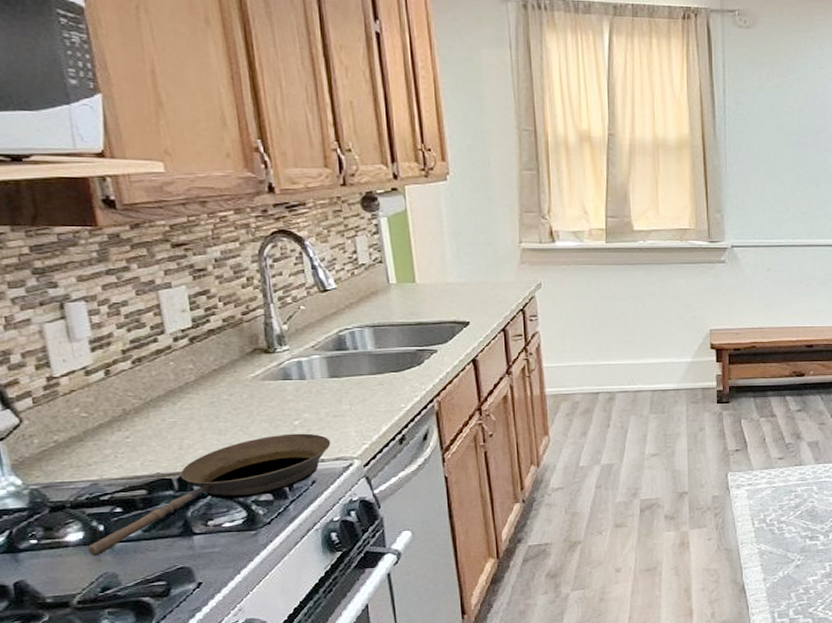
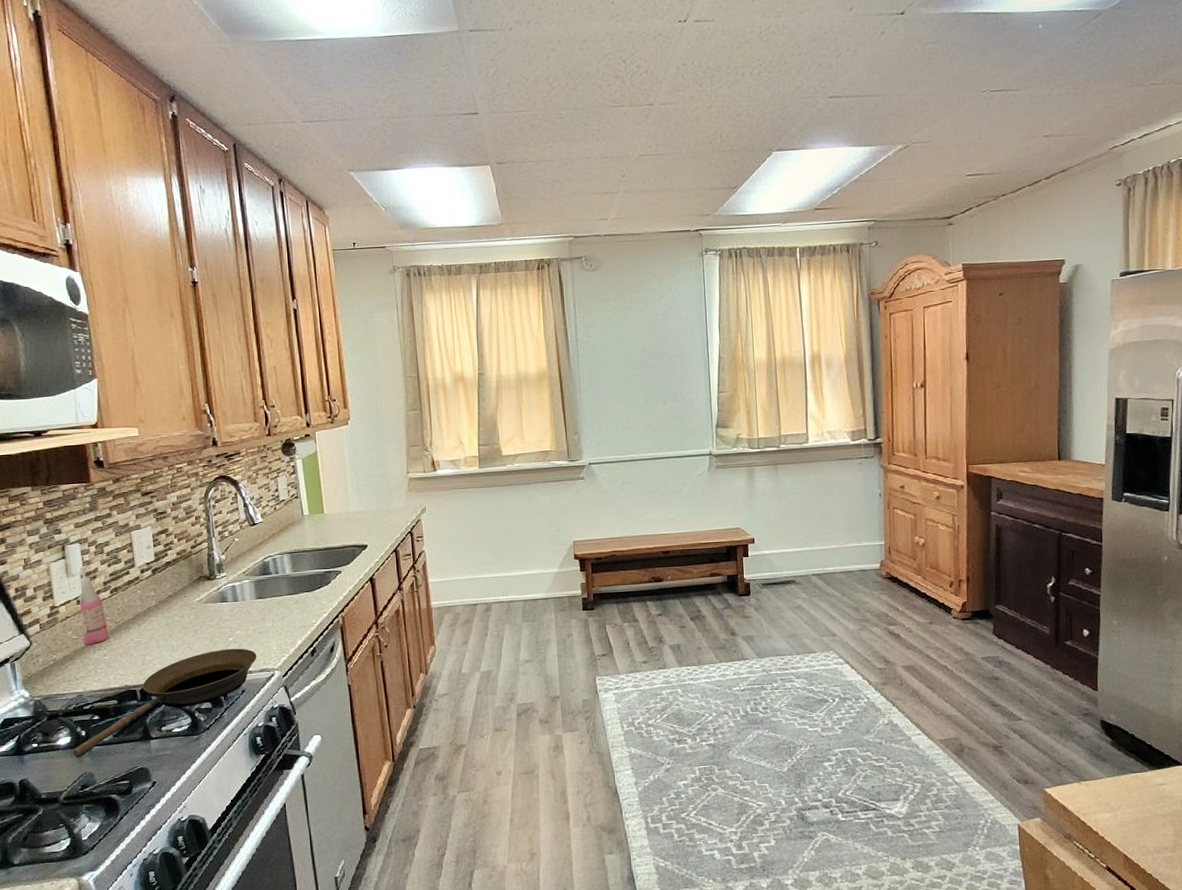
soap dispenser: none [84,329,132,425] -> present [77,566,109,645]

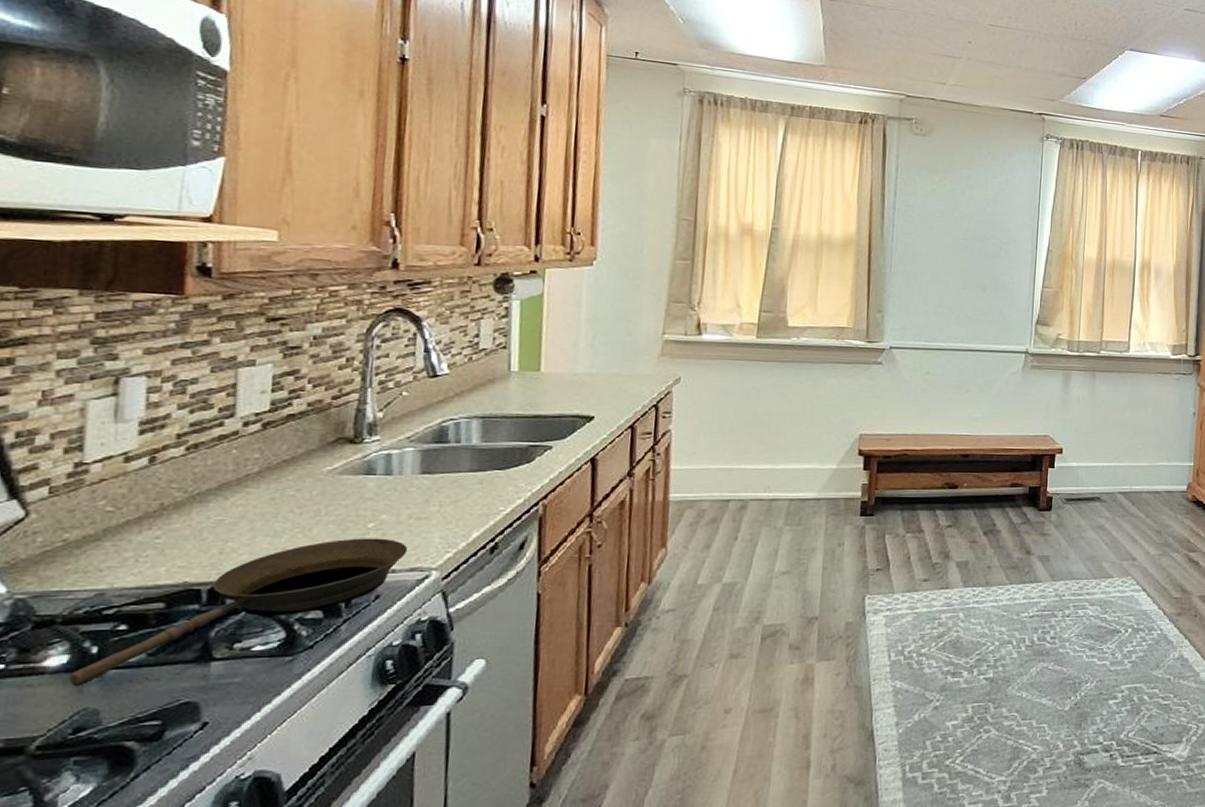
soap dispenser: present [77,566,109,645] -> none [121,409,171,522]

